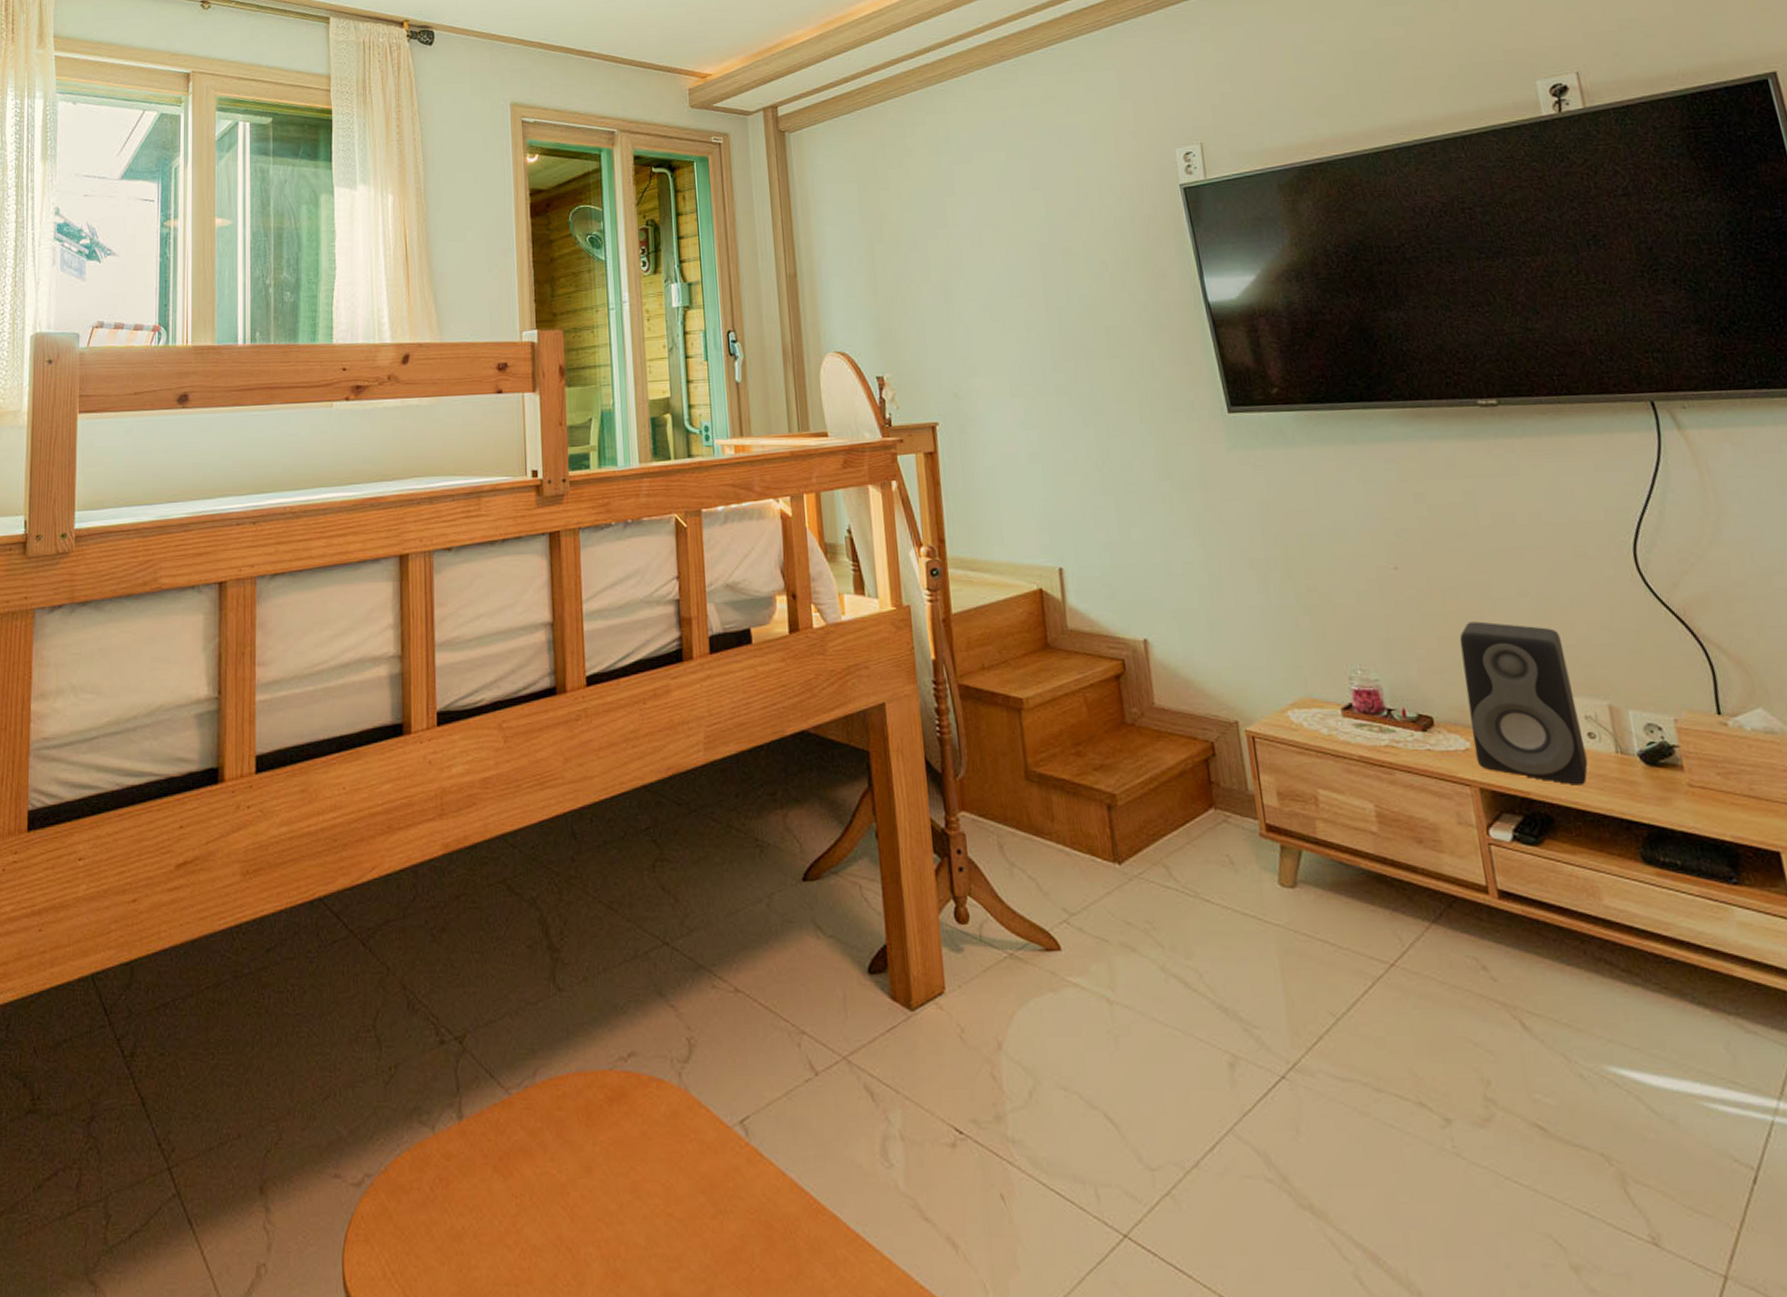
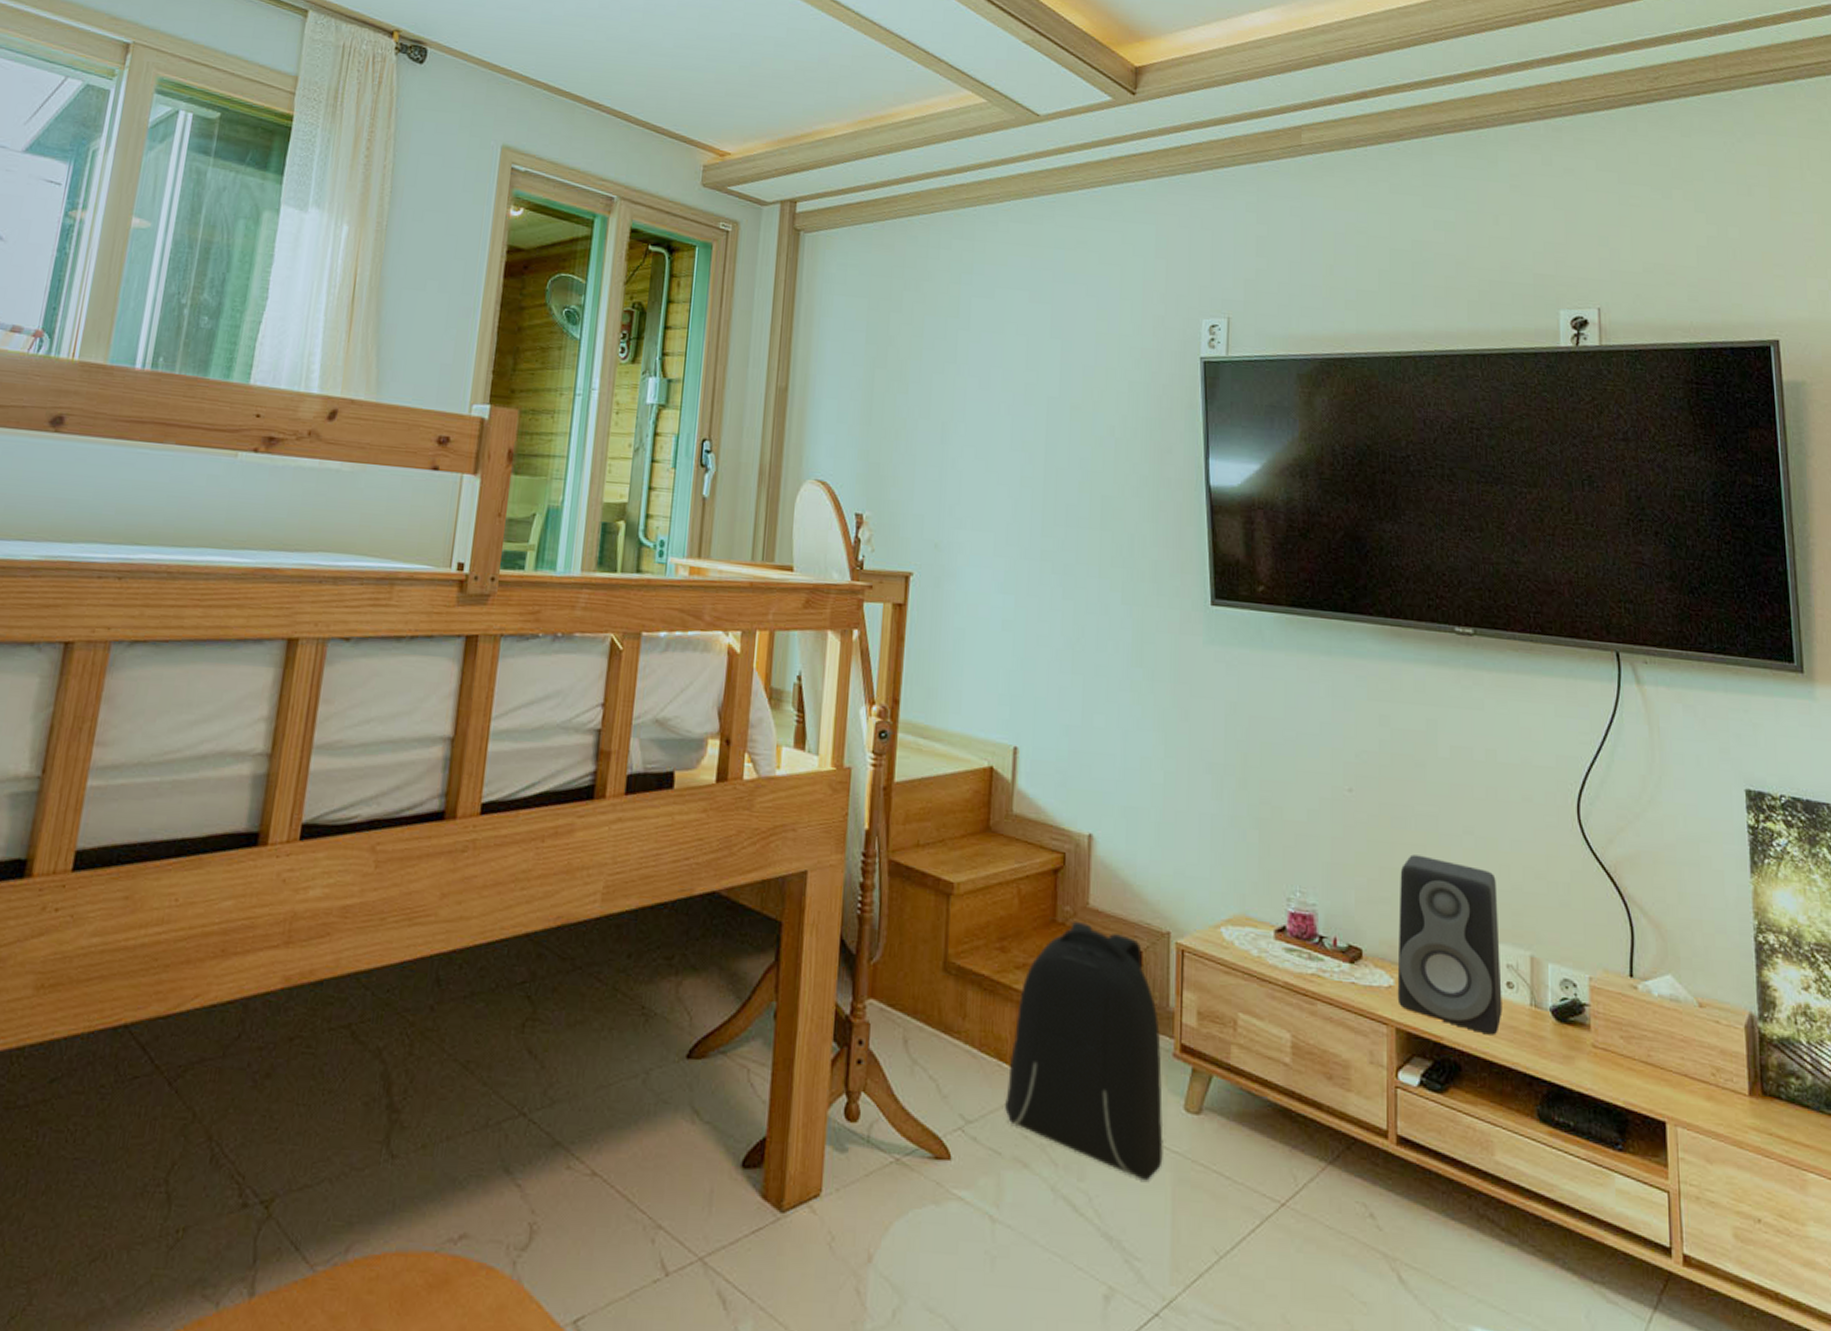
backpack: none [1102,720,1266,954] -> present [1005,921,1163,1181]

